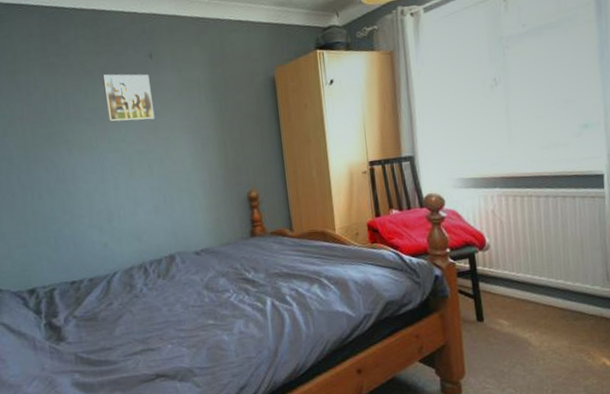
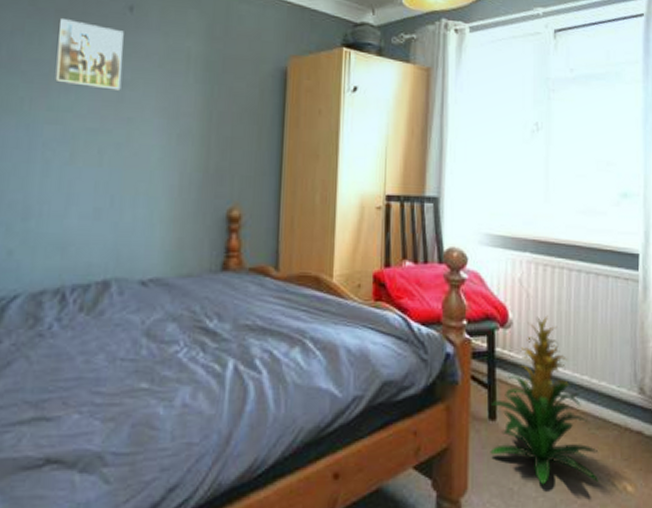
indoor plant: none [478,236,580,366] -> present [490,315,599,485]

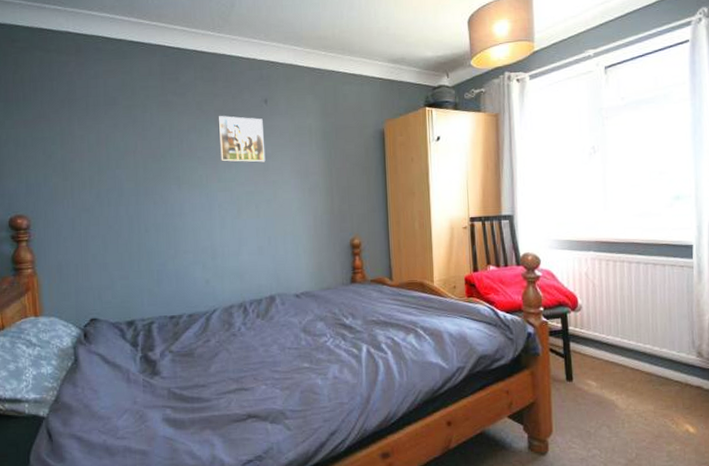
indoor plant: present [490,315,599,485] -> none [568,299,664,428]

